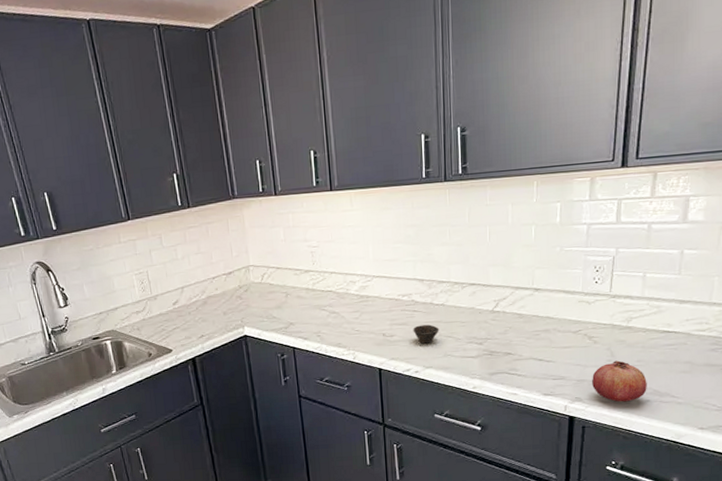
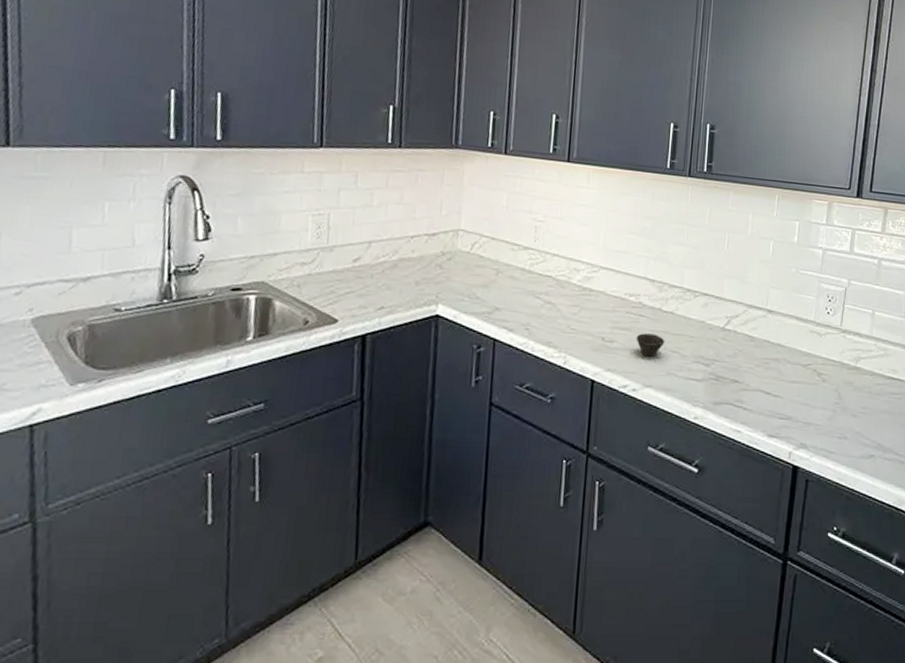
fruit: present [592,360,647,403] -> none [818,404,872,455]

